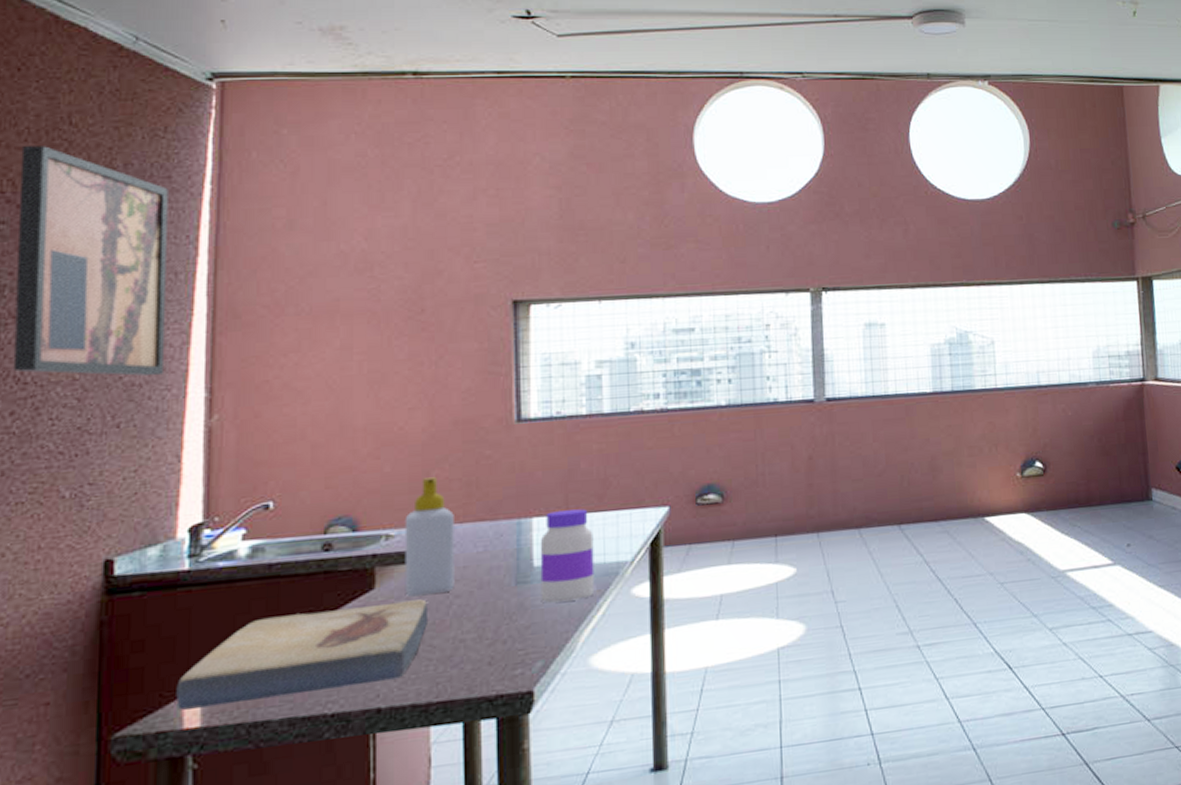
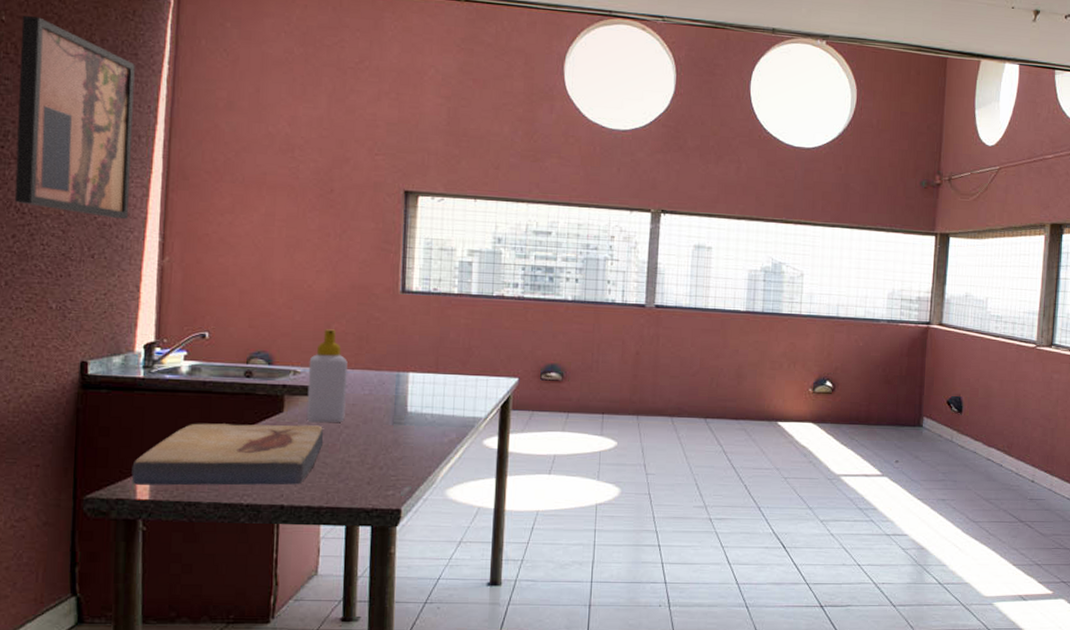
jar: present [540,509,595,603] -> none [411,370,456,443]

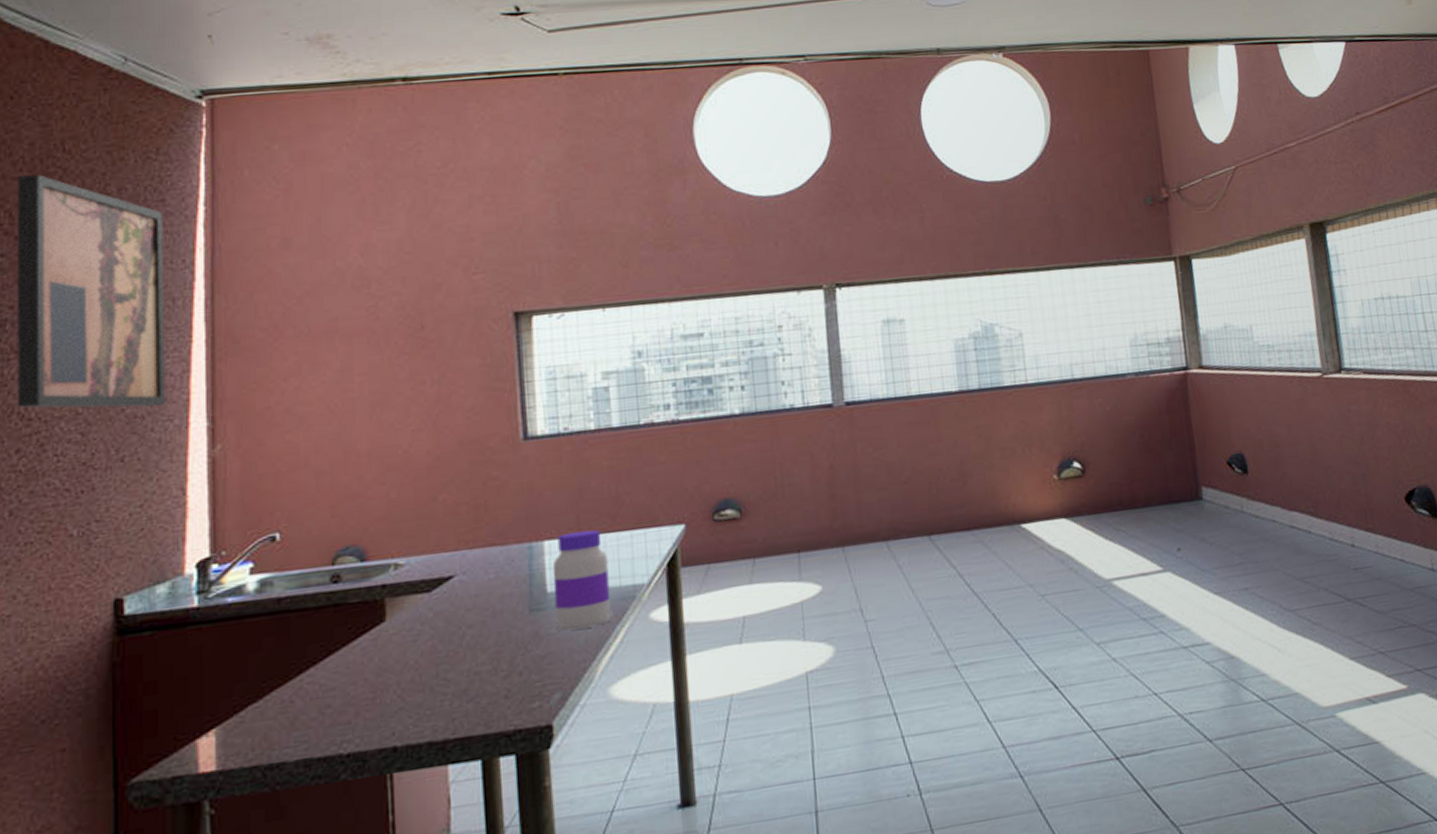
fish fossil: present [131,423,324,486] -> none [190,630,442,754]
soap bottle: present [306,329,348,423] -> none [413,501,467,629]
jar: none [411,370,456,443] -> present [552,530,612,631]

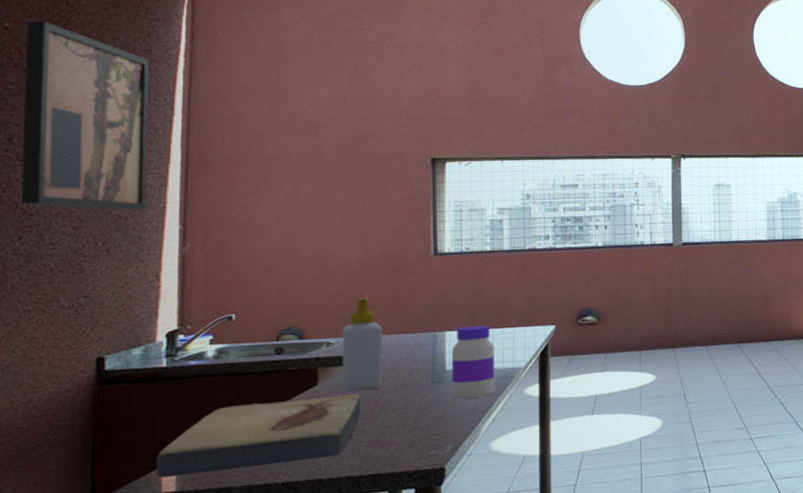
fish fossil: none [190,630,442,754] -> present [156,394,361,478]
soap bottle: none [413,501,467,629] -> present [342,297,382,392]

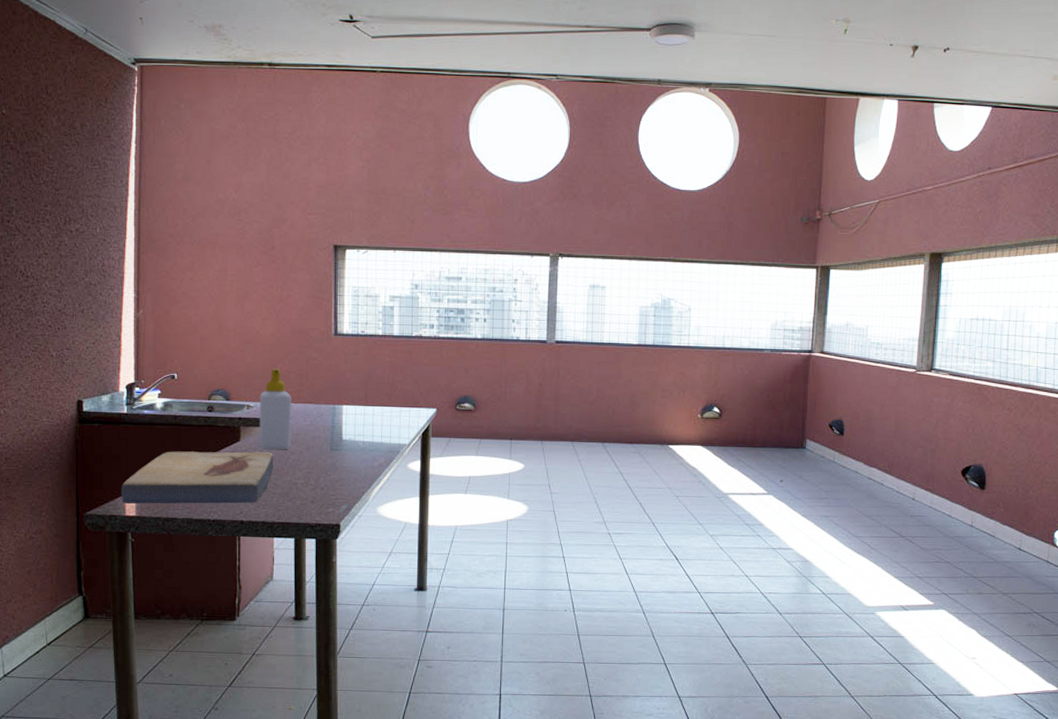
wall art: present [20,21,149,211] -> none [18,109,110,279]
jar: present [451,325,495,399] -> none [347,403,384,467]

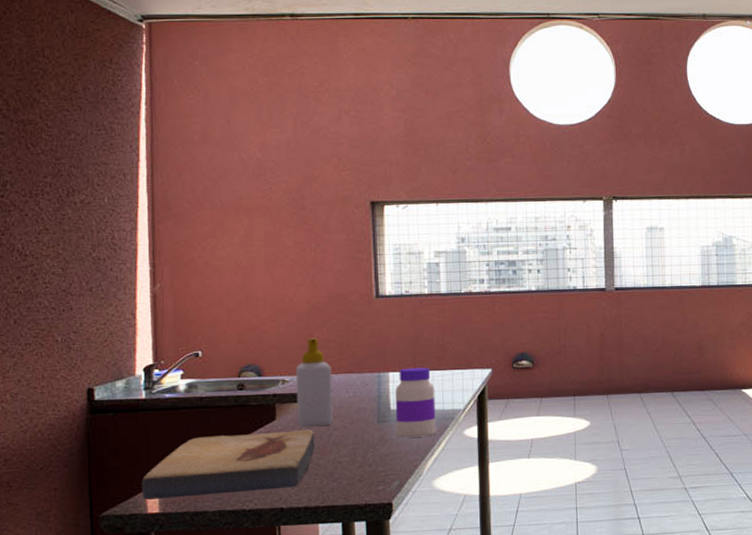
jar: none [347,403,384,467] -> present [395,367,436,438]

